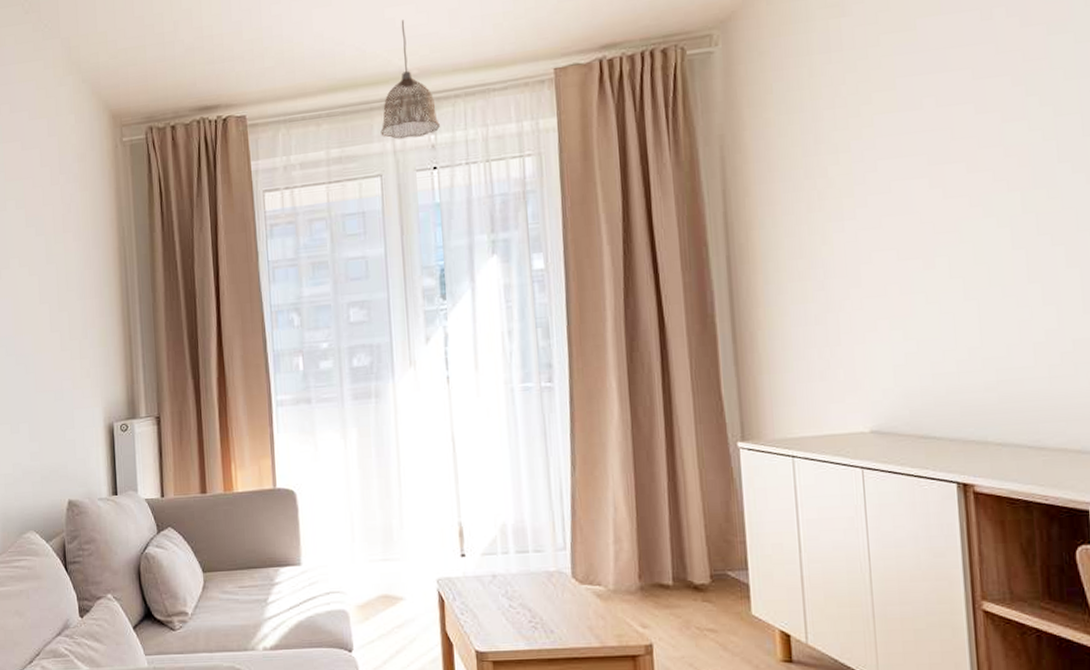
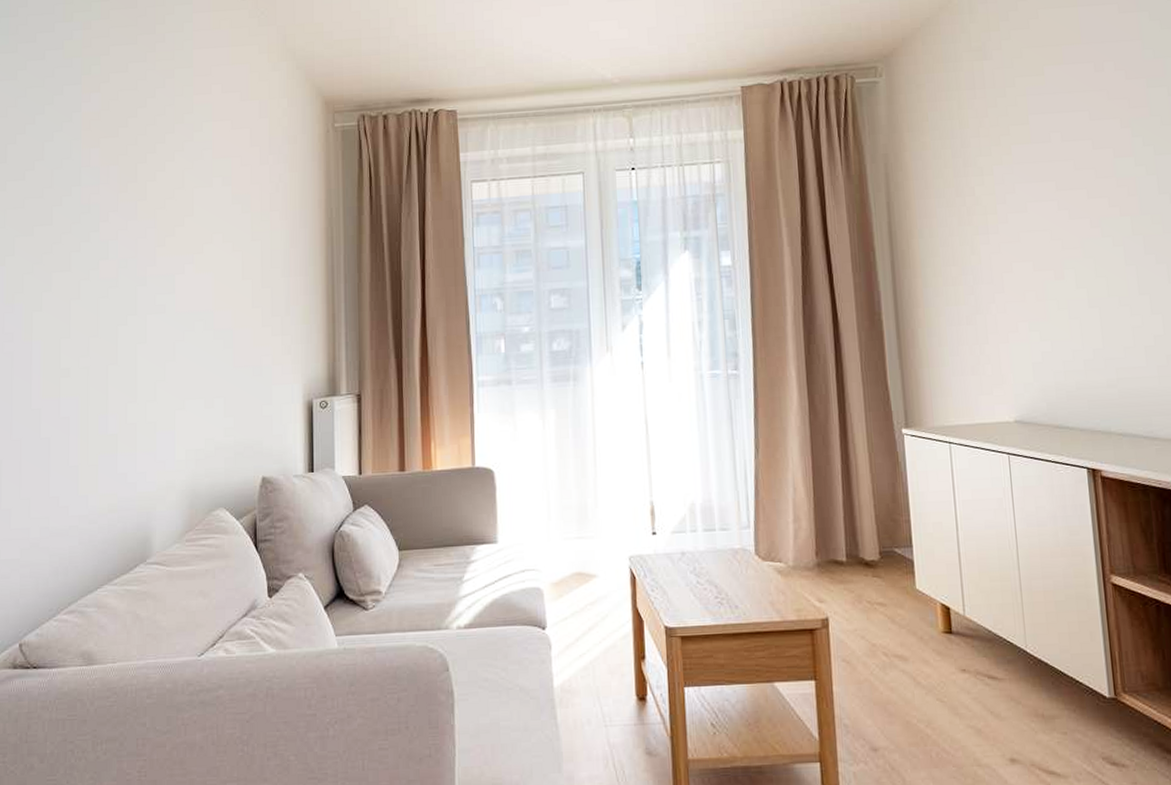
pendant lamp: present [380,20,440,139] -> none [583,34,638,141]

